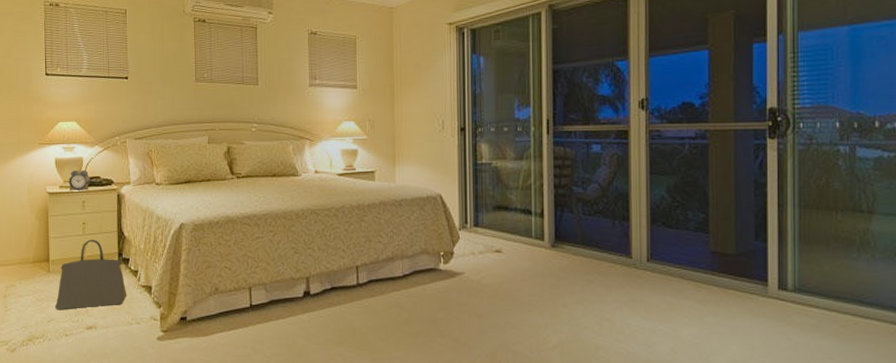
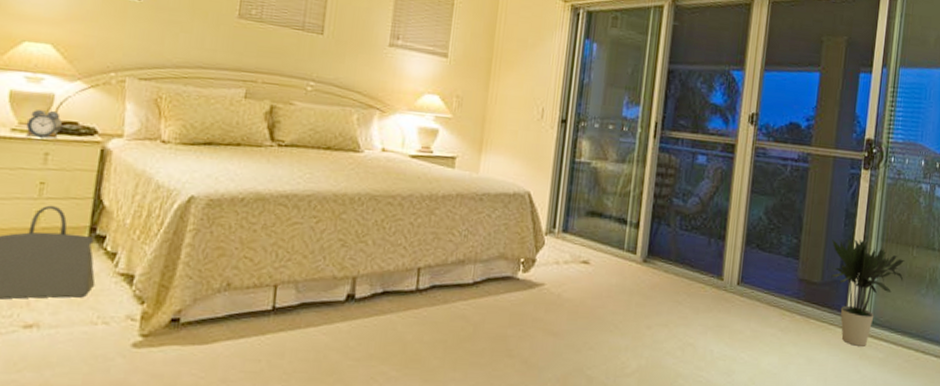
potted plant: none [743,208,829,313] -> present [831,238,905,346]

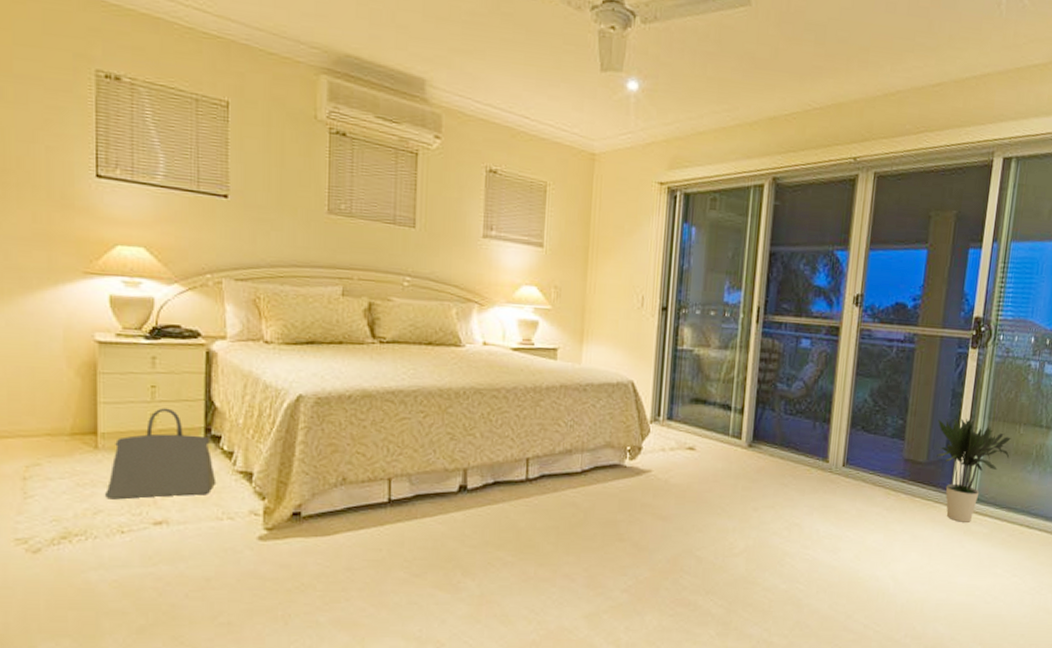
alarm clock: present [26,110,63,139] -> none [130,314,166,343]

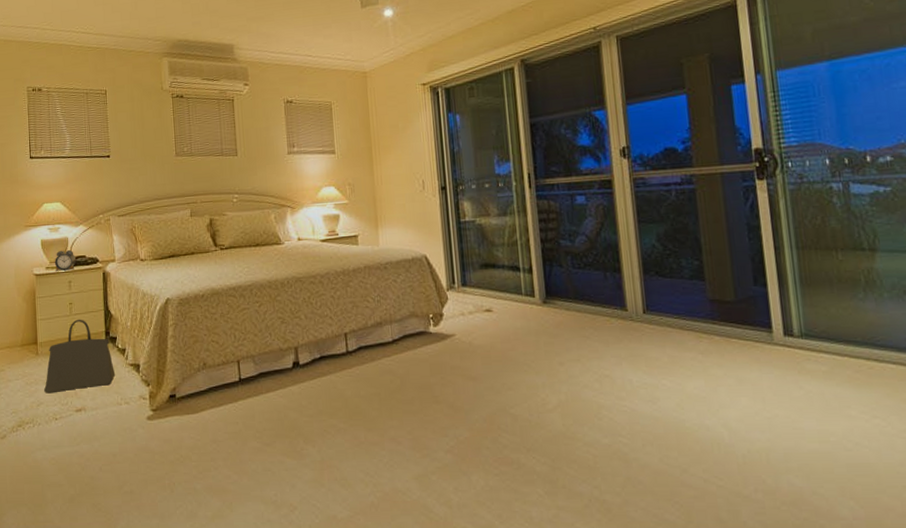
alarm clock: none [130,314,166,343] -> present [54,250,77,271]
potted plant: present [936,418,1012,522] -> none [738,251,833,361]

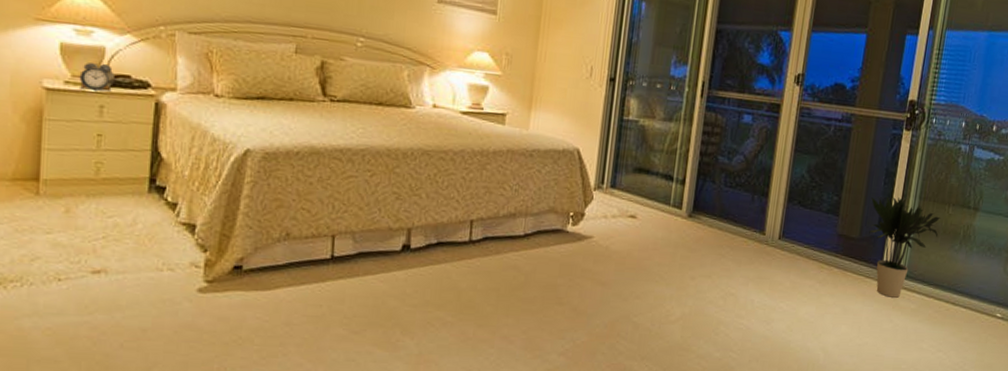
handbag: present [44,319,116,394] -> none [44,156,159,247]
potted plant: none [738,251,833,361] -> present [869,196,941,298]

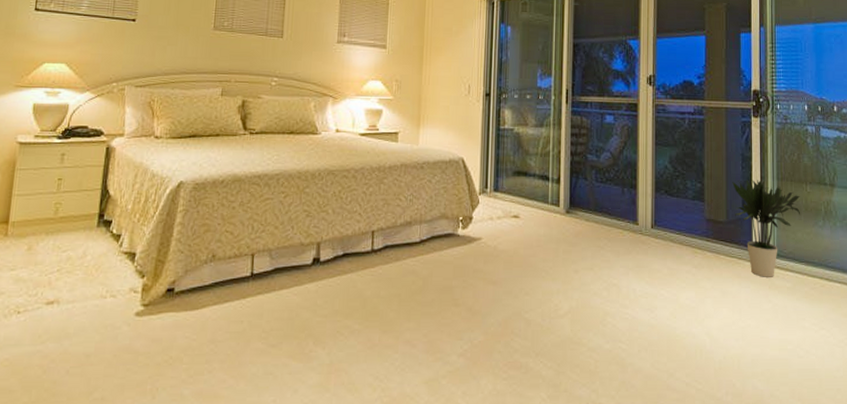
alarm clock: present [79,63,116,92] -> none [46,118,76,141]

